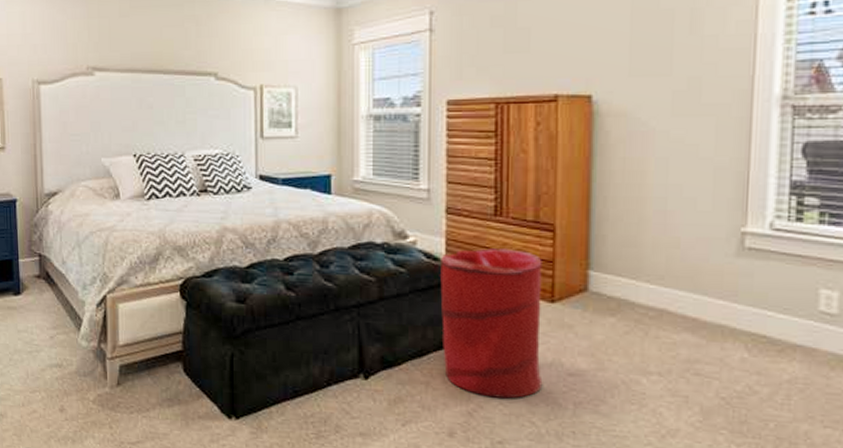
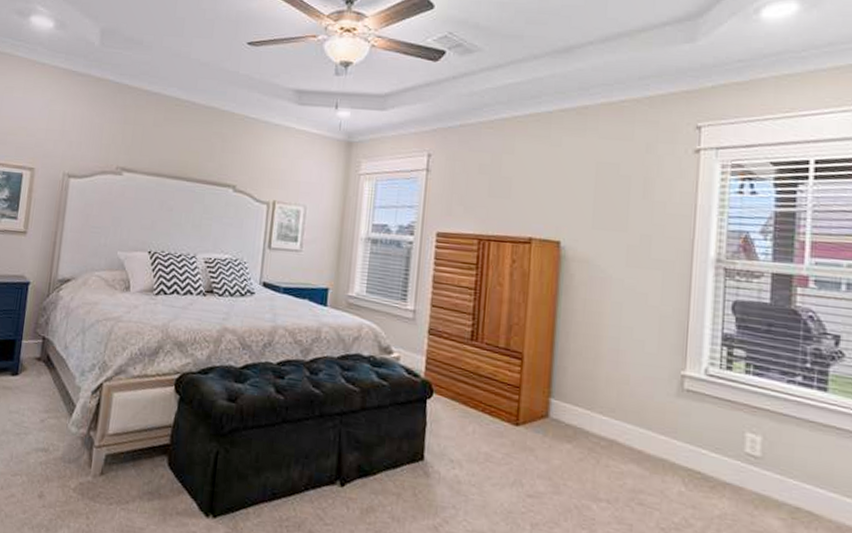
laundry hamper: present [440,248,543,399] -> none [415,369,510,516]

